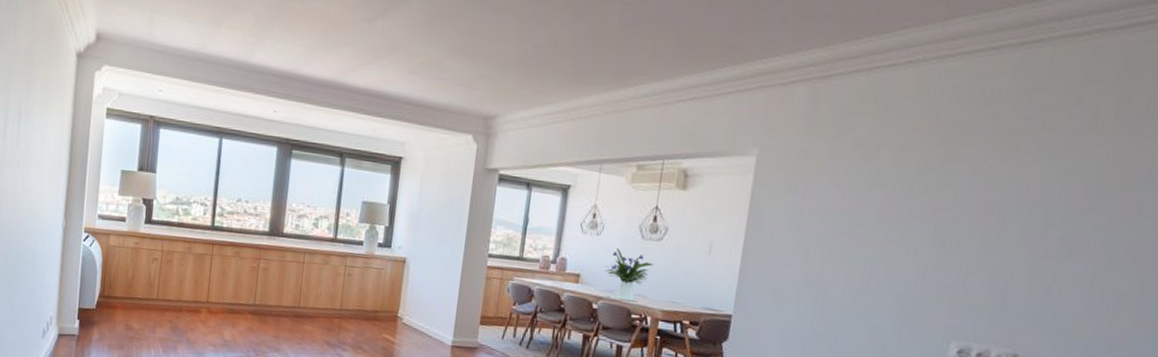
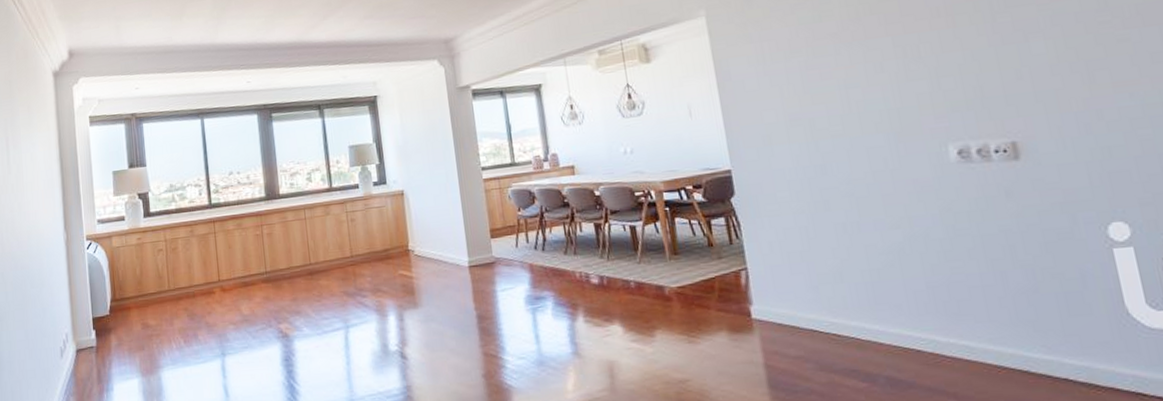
flower arrangement: present [604,249,654,301] -> none [595,132,642,181]

